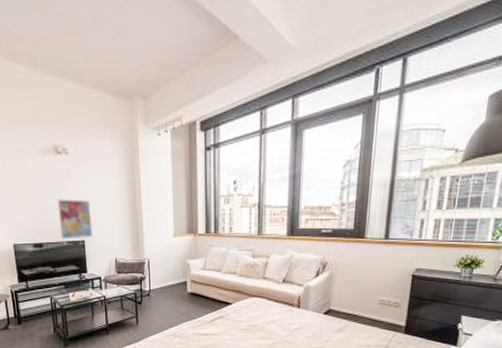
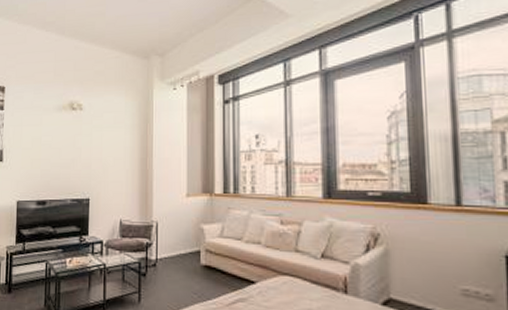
wall art: present [57,199,93,240] -> none [65,154,100,197]

